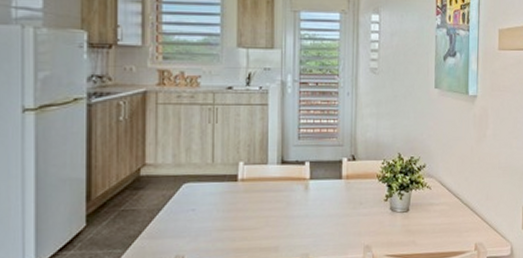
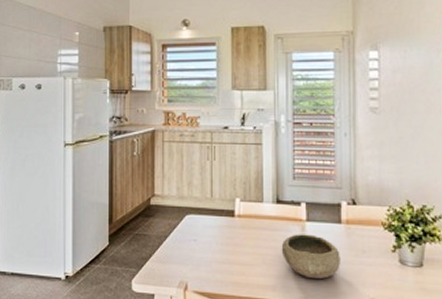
bowl: none [285,192,340,235] -> present [281,234,341,280]

